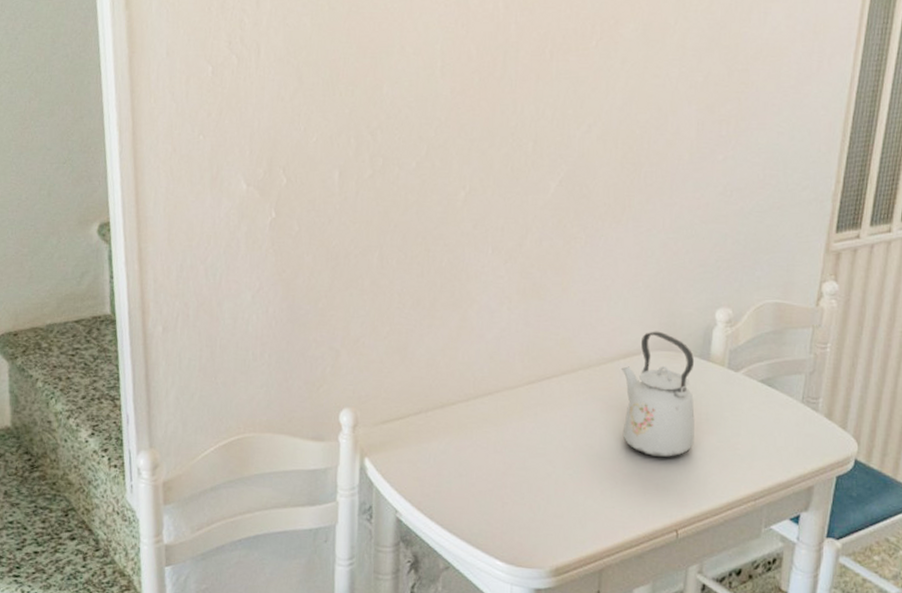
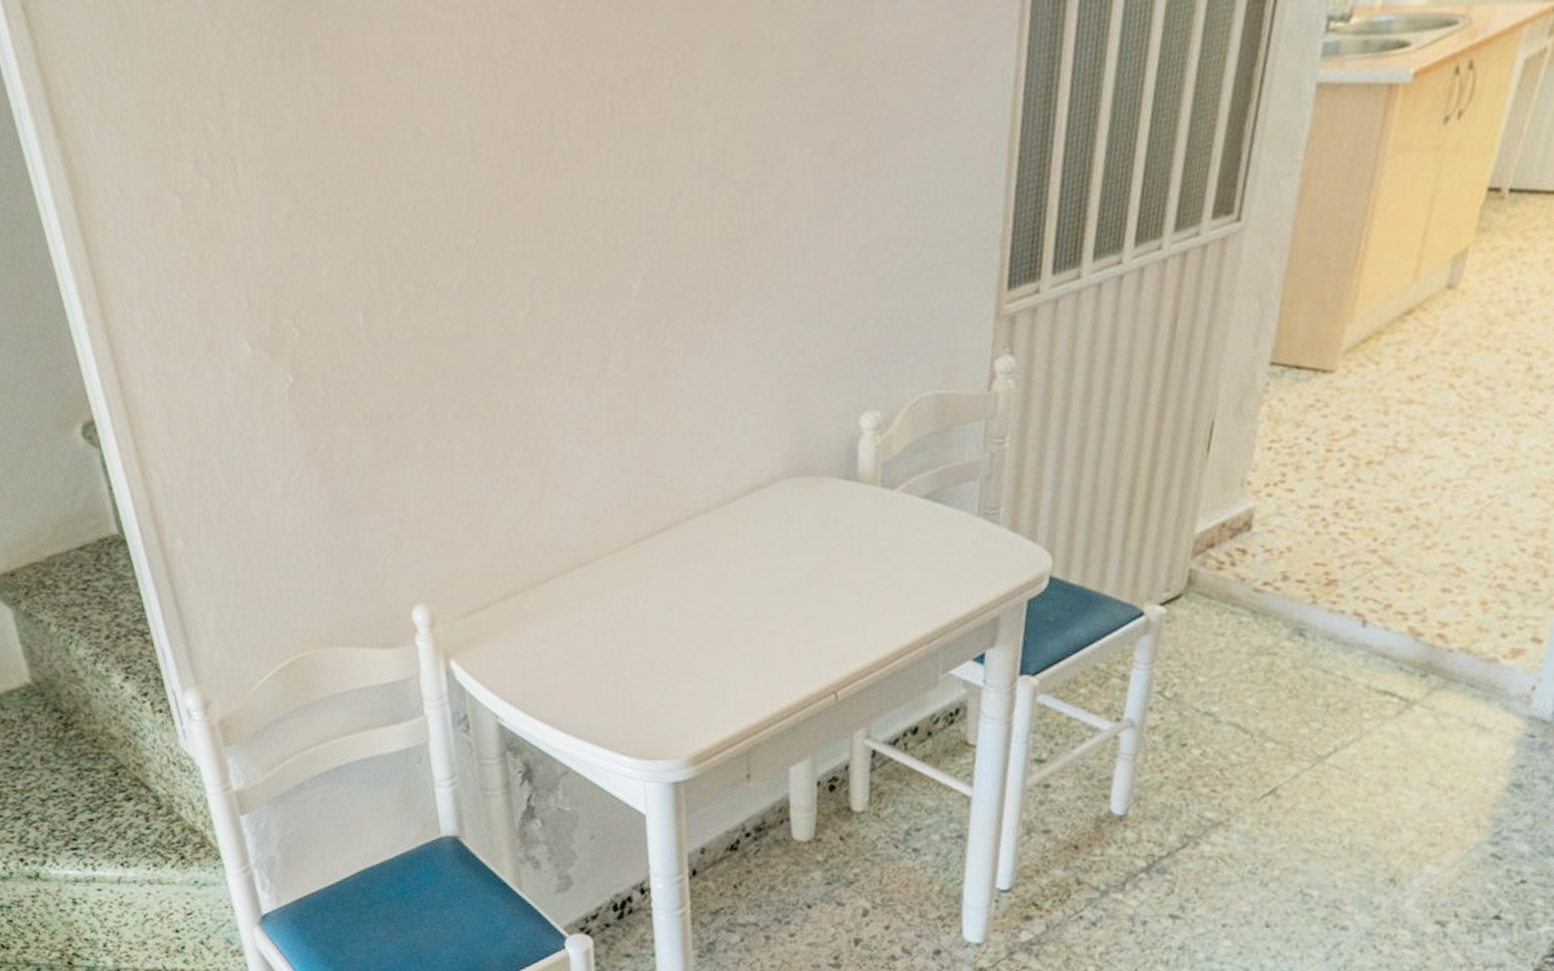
kettle: present [622,331,695,458] -> none [748,453,847,609]

